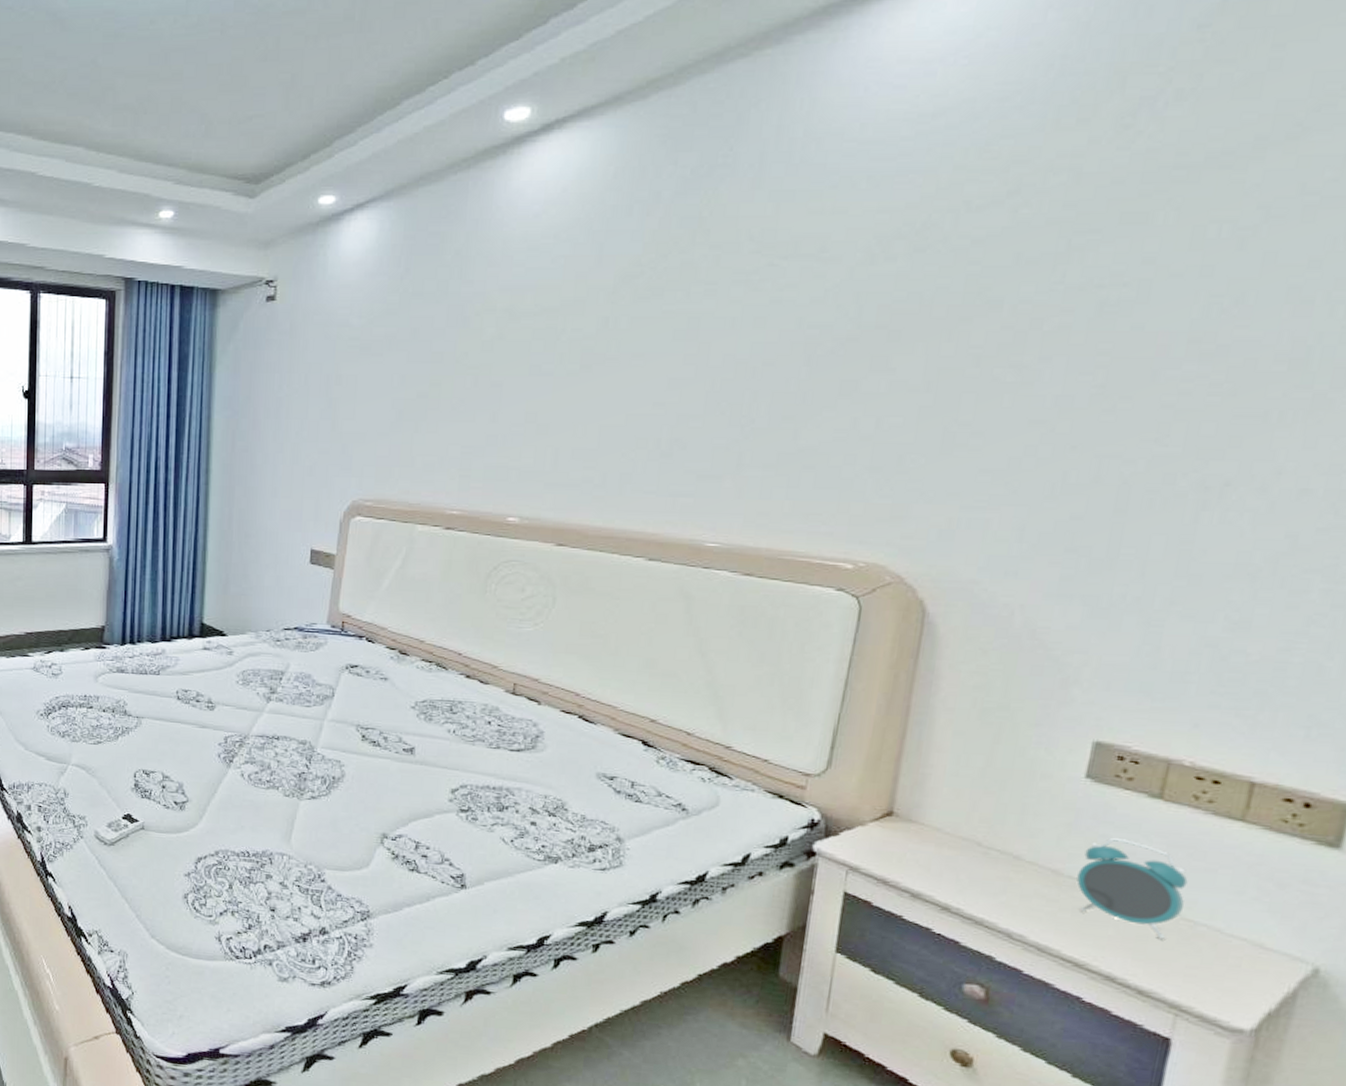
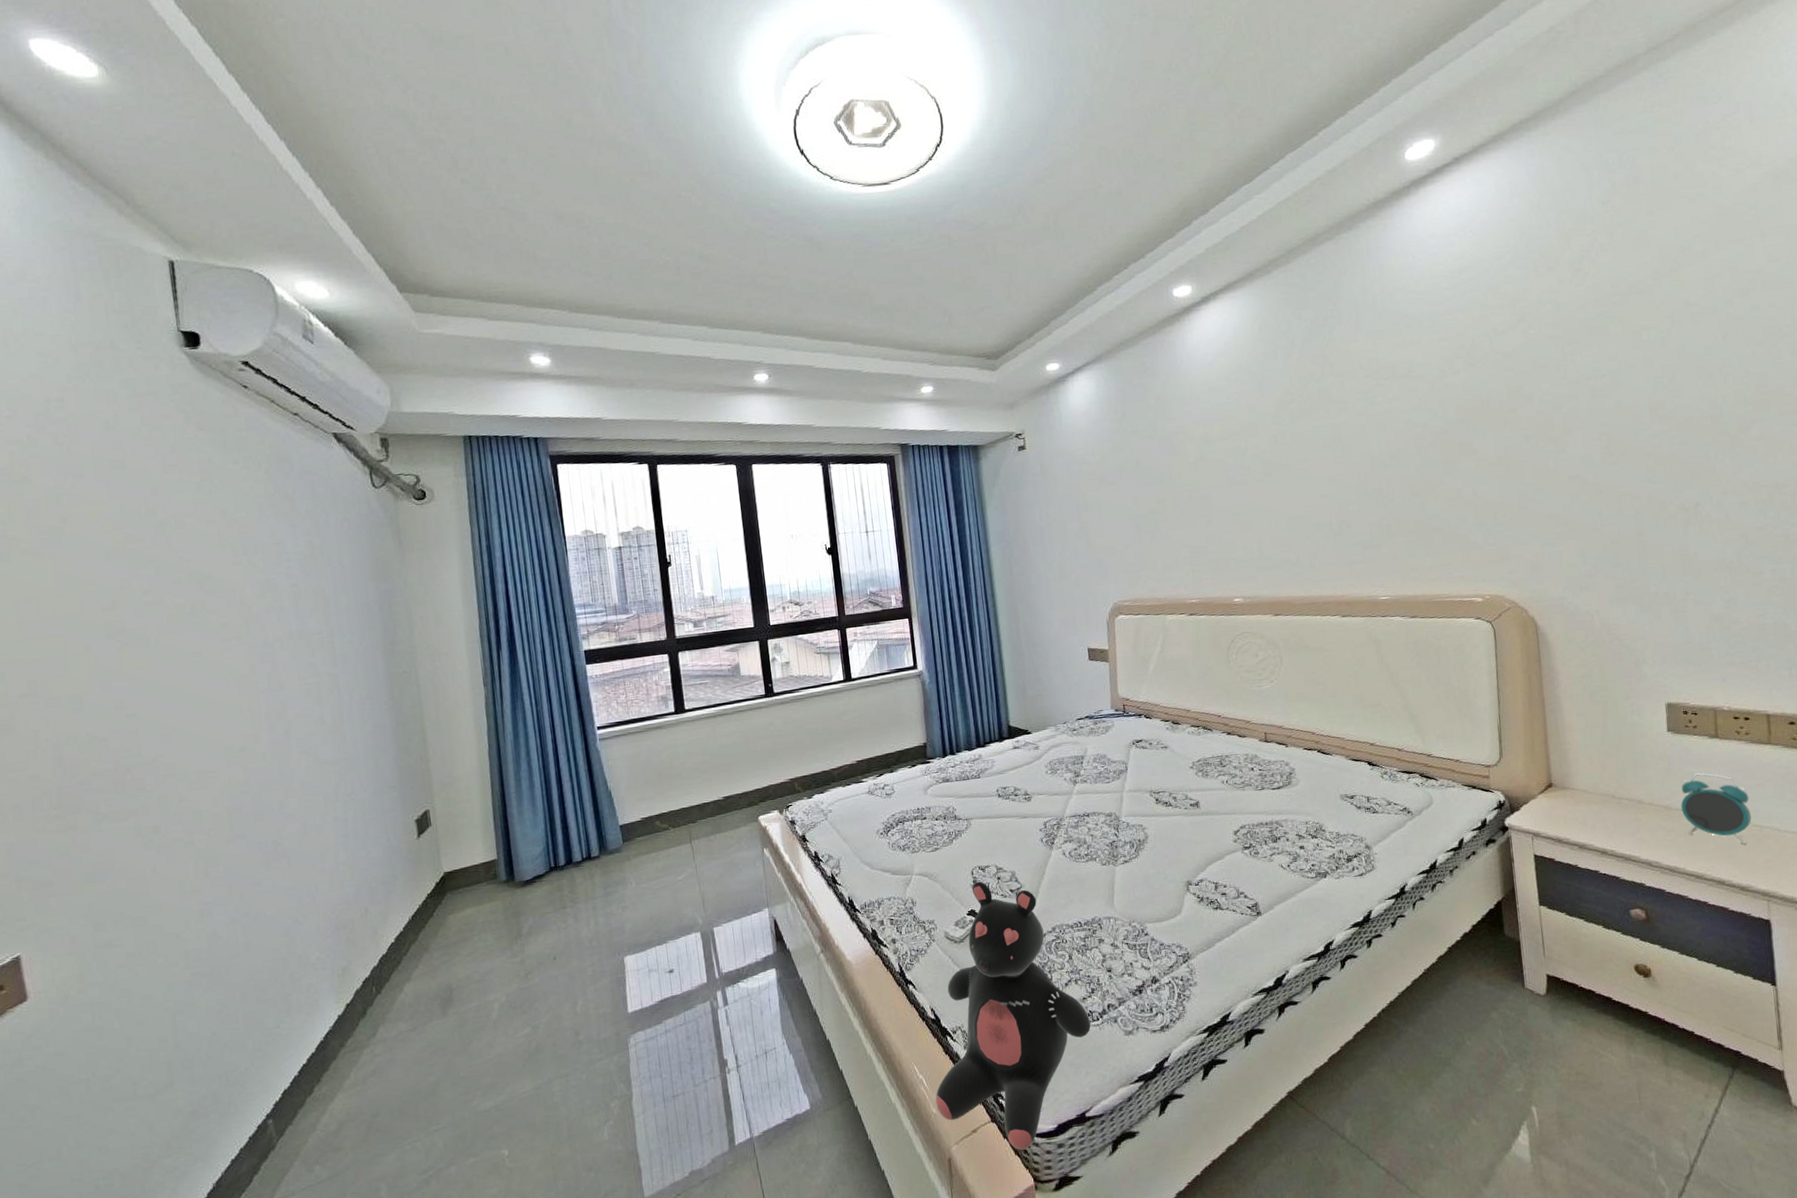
stuffed animal: none [60,785,242,1069] -> present [935,881,1091,1151]

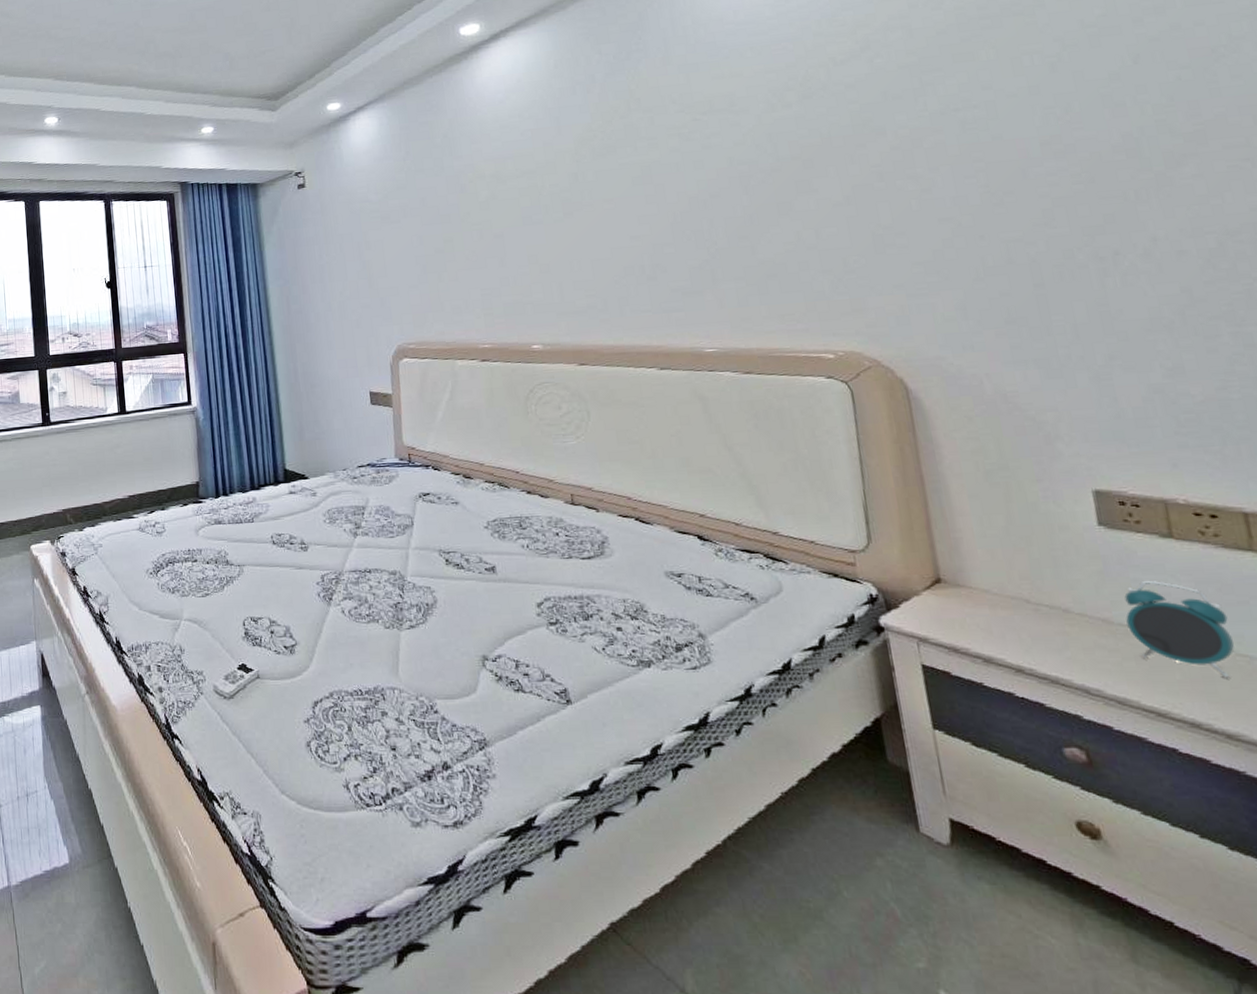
stuffed animal: present [935,881,1091,1151] -> none [200,633,373,945]

